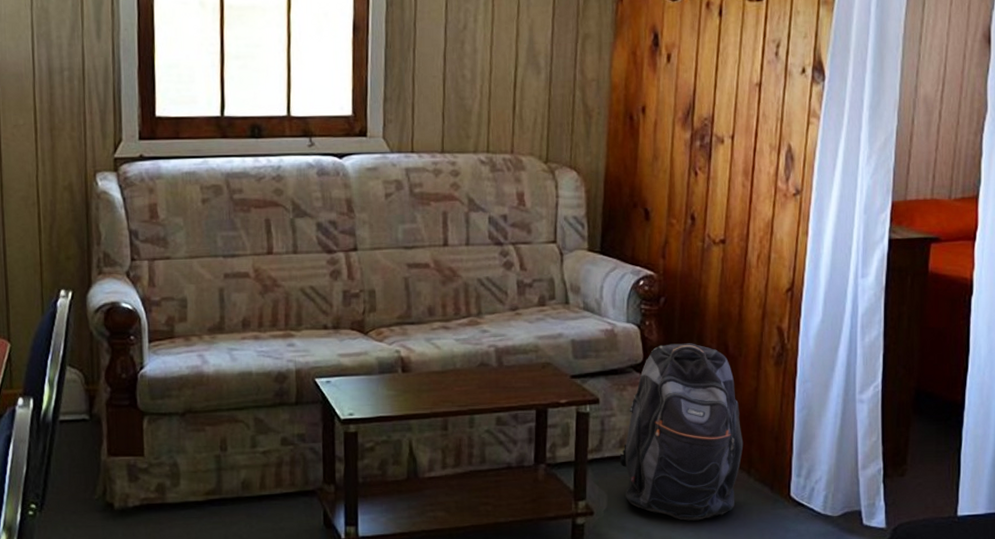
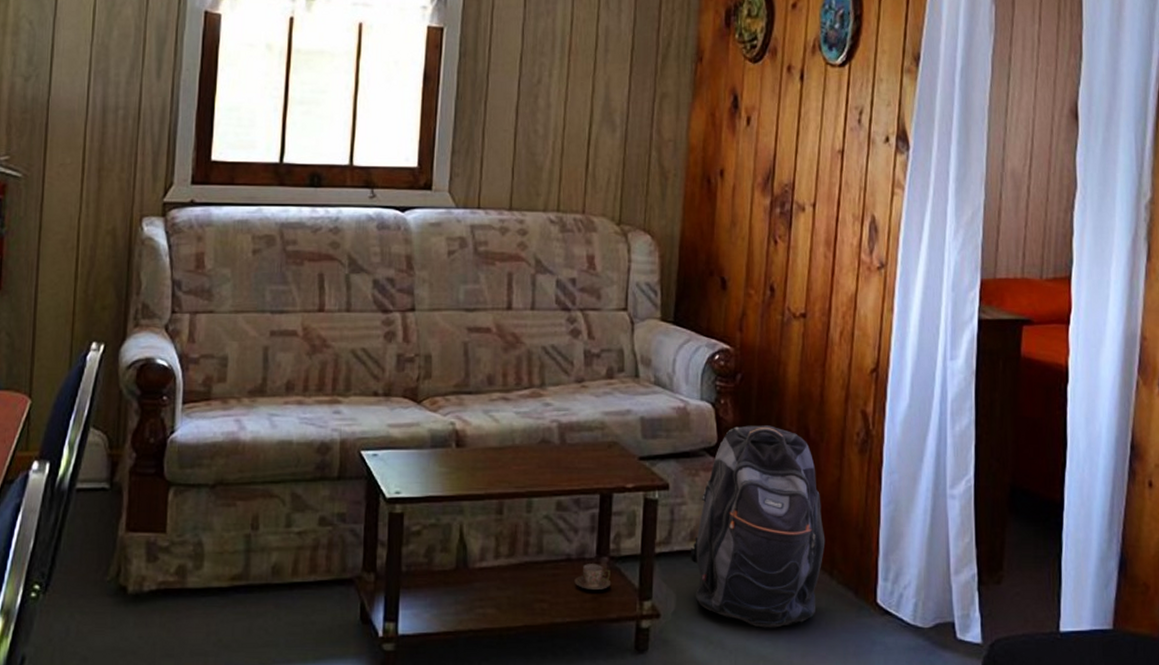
teacup: none [515,470,548,494] -> present [574,564,610,591]

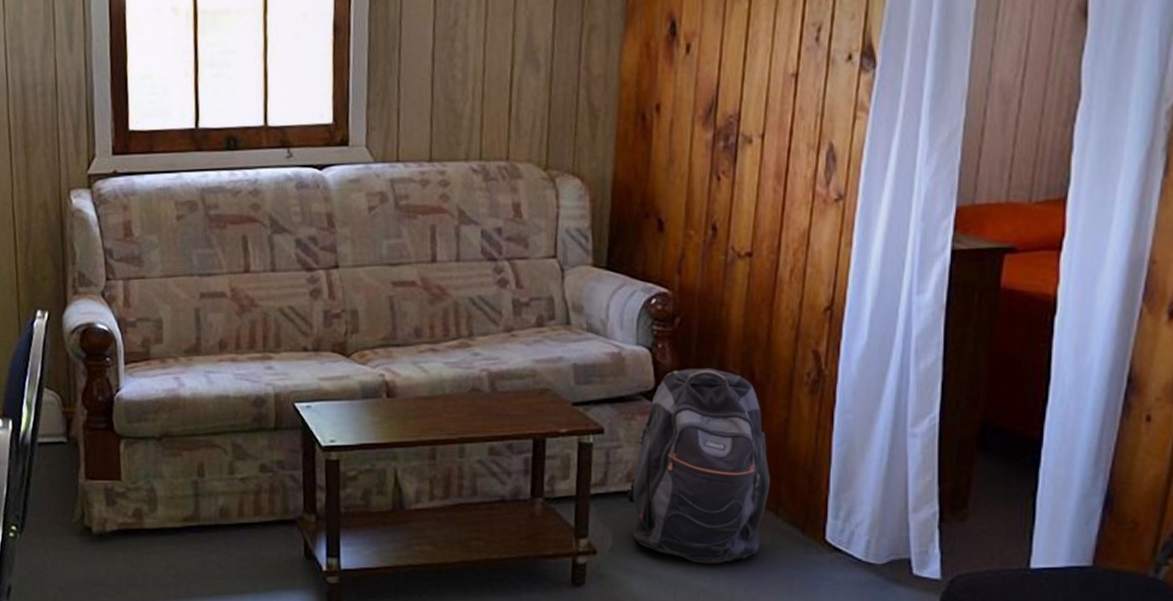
teacup: present [574,564,610,591] -> none [509,505,546,530]

